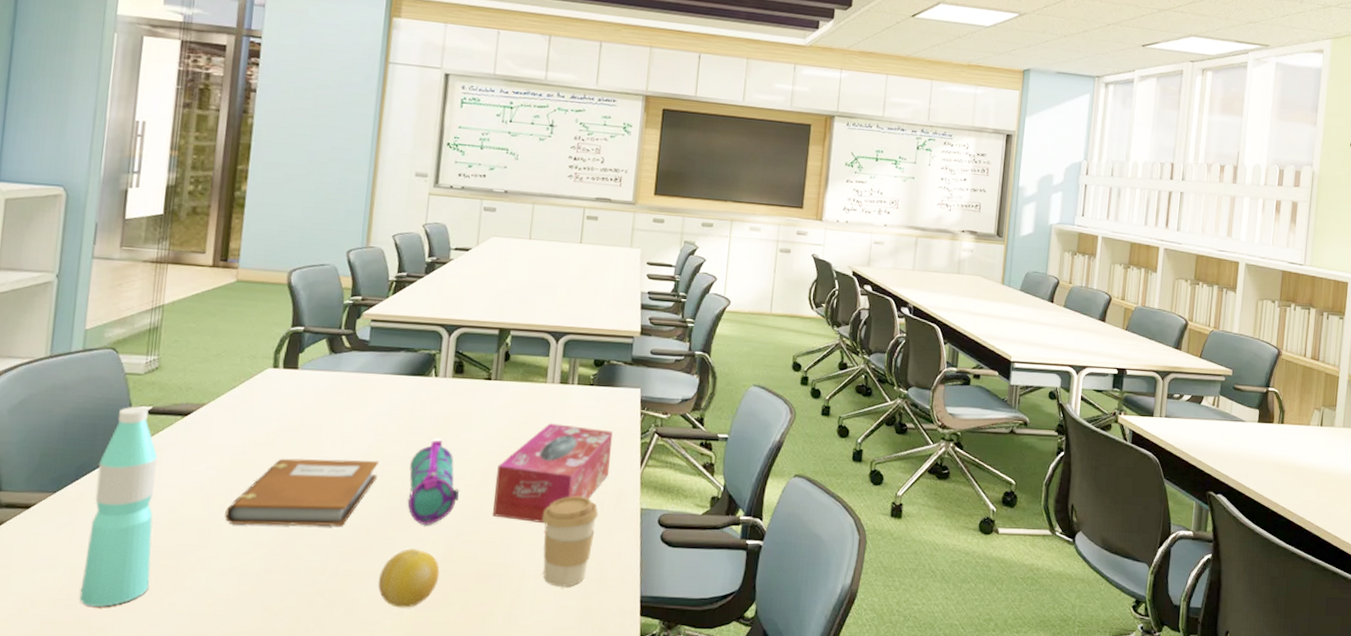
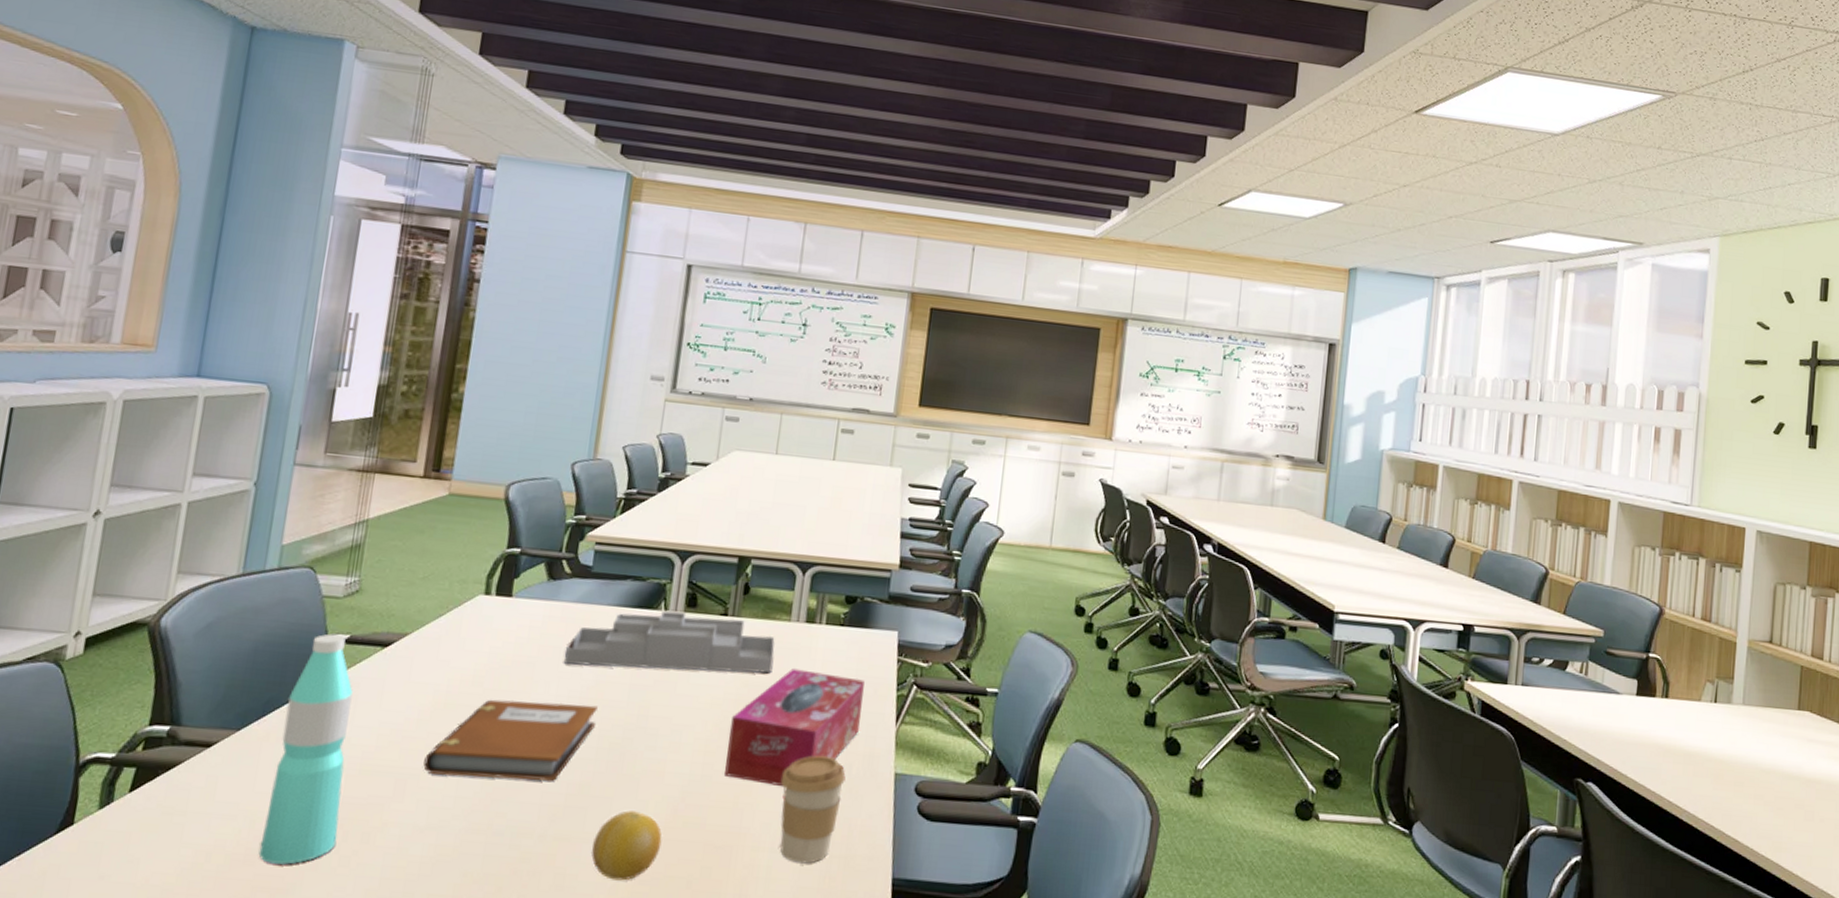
desk organizer: none [346,377,534,429] -> present [563,611,775,674]
pencil case: present [407,440,459,526] -> none [628,684,687,785]

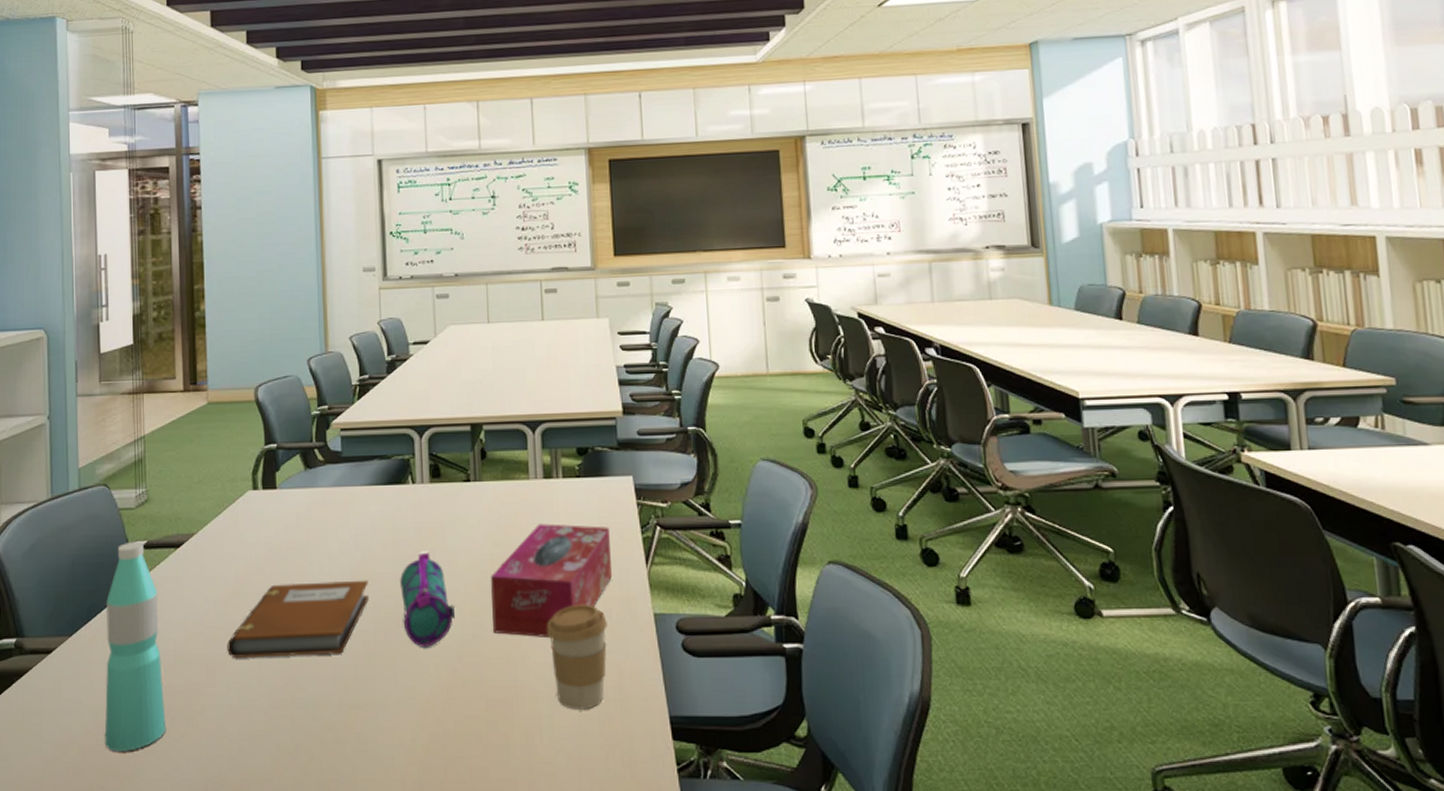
desk organizer: present [563,611,775,674] -> none [330,483,520,545]
fruit: present [590,810,662,881] -> none [385,674,447,741]
pencil case: none [628,684,687,785] -> present [400,552,456,649]

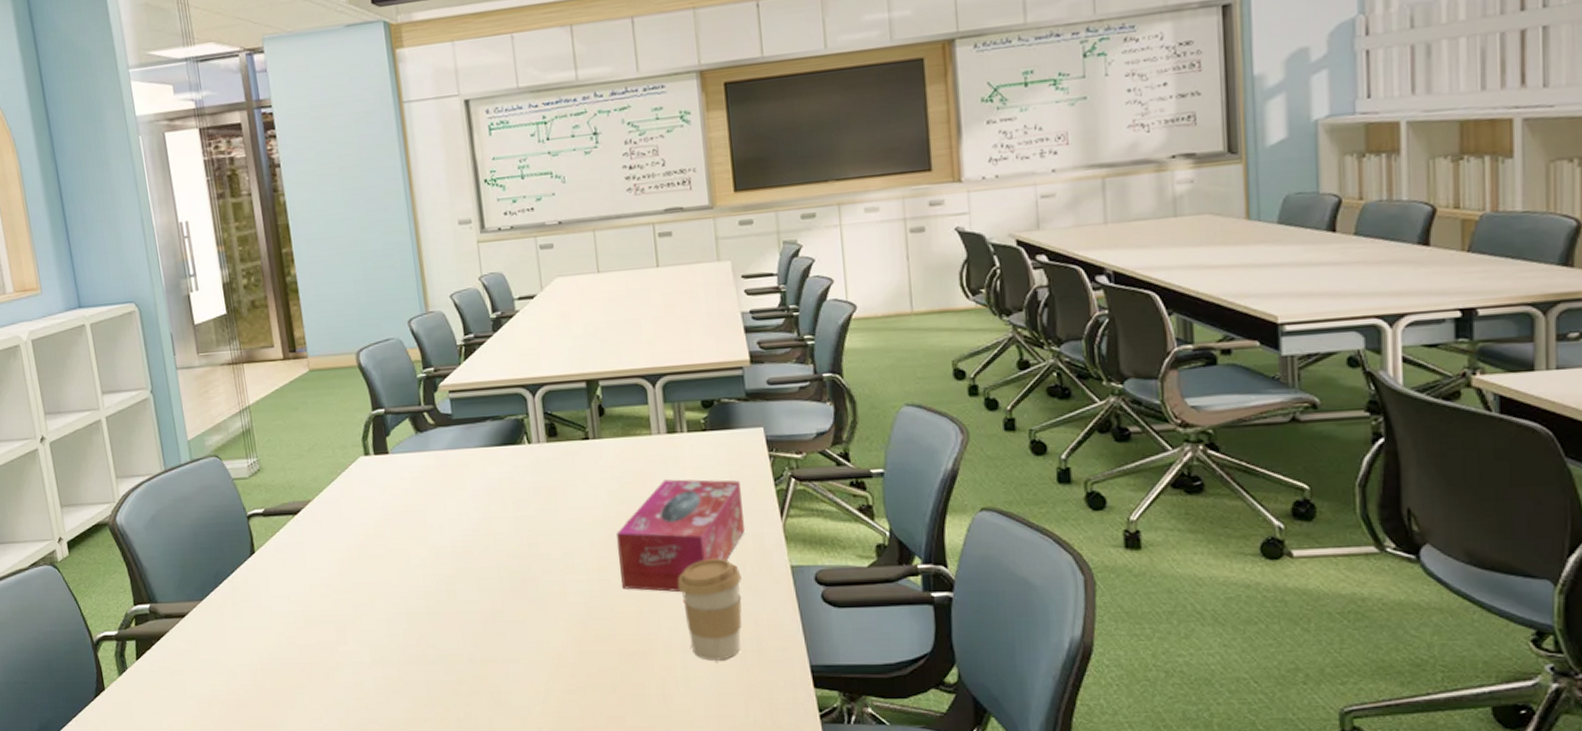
water bottle: present [104,541,166,751] -> none [231,509,304,705]
notebook: present [227,580,369,659] -> none [354,540,492,619]
pencil case: present [400,552,456,649] -> none [522,511,583,605]

